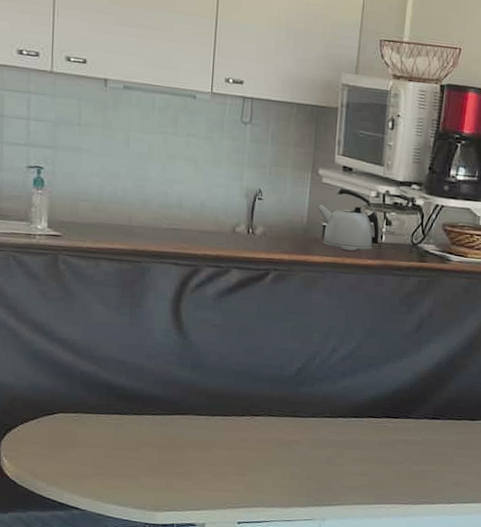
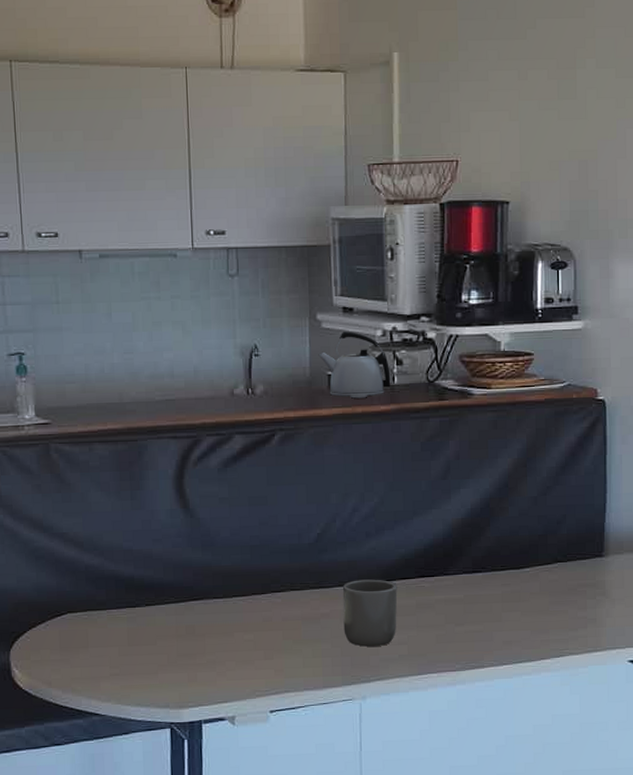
mug: none [312,413,365,475] -> present [342,579,398,647]

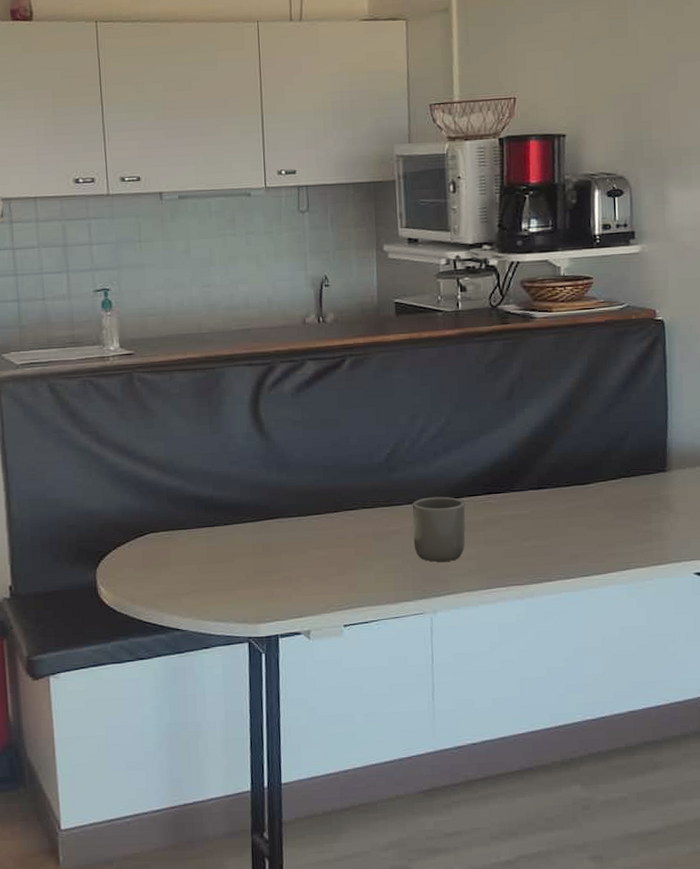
kettle: present [318,331,391,399] -> none [385,260,456,324]

